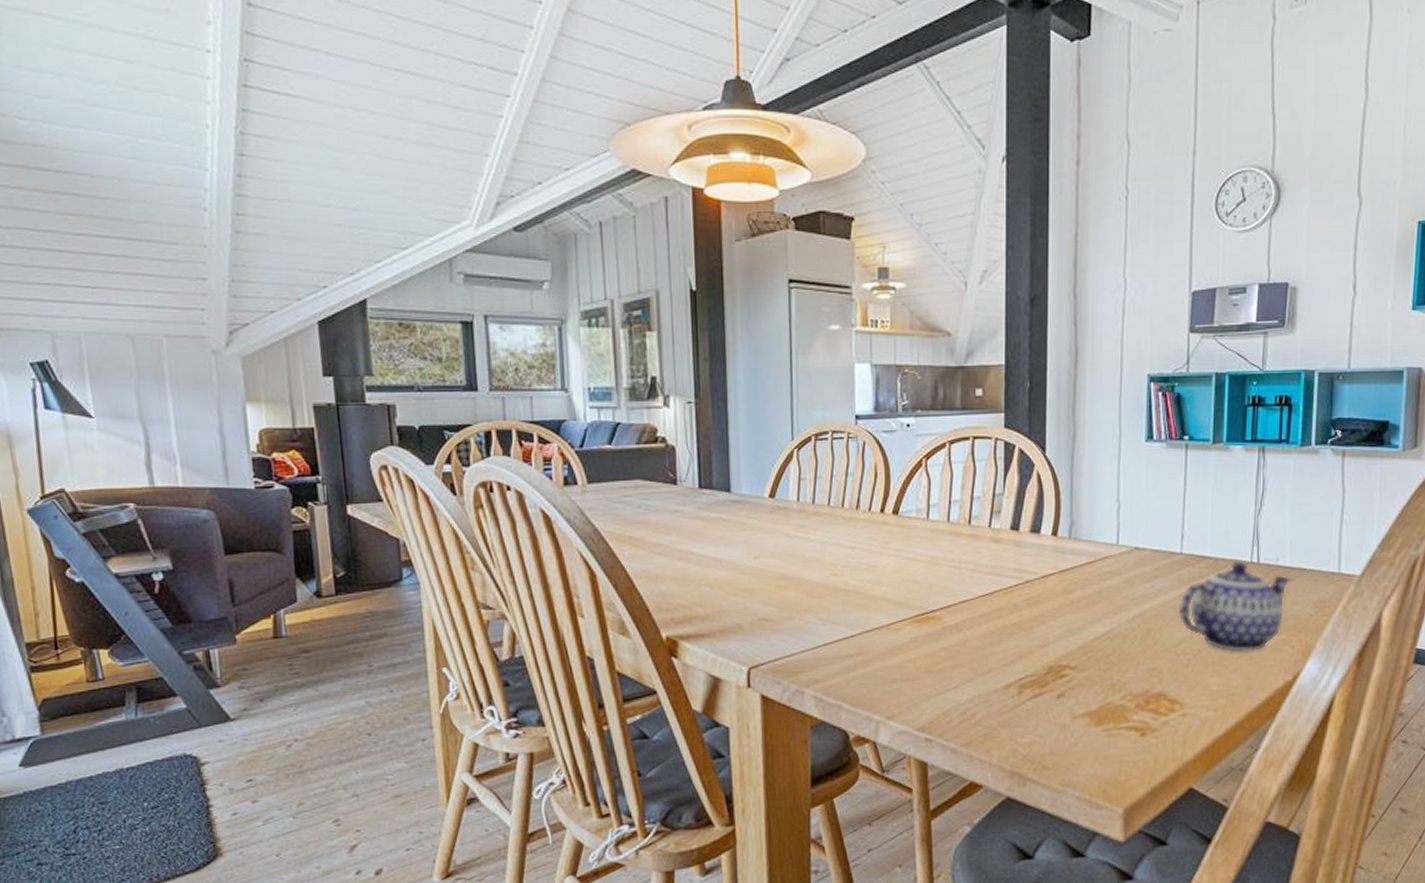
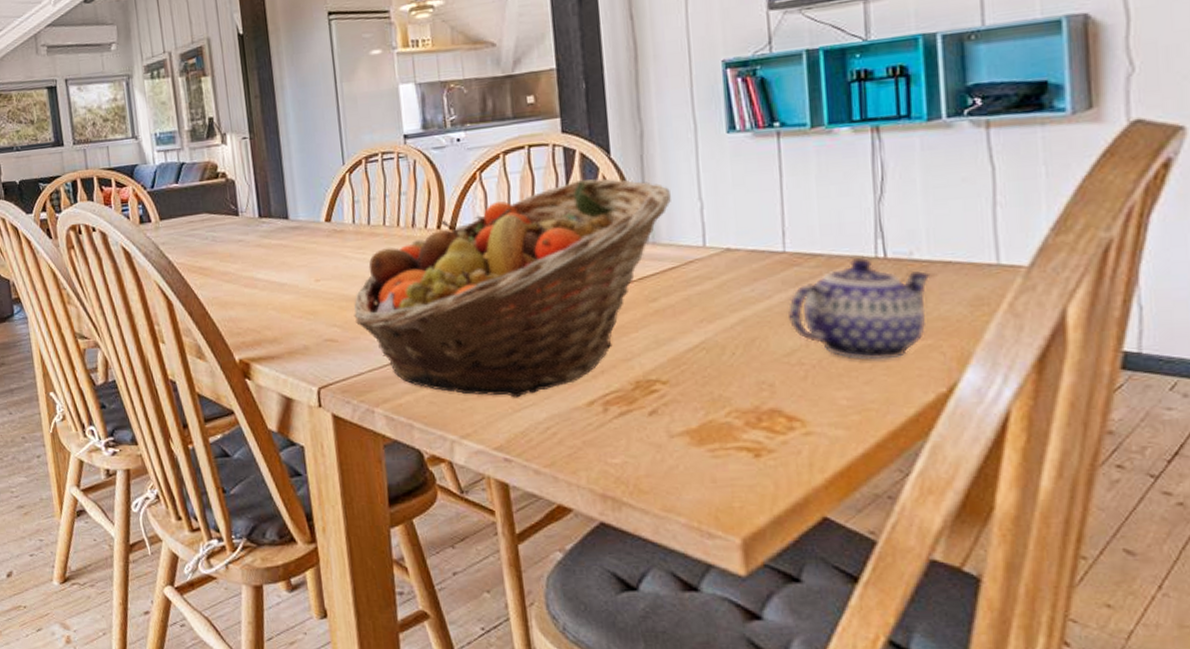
fruit basket: none [791,474,1094,681] -> present [354,178,671,398]

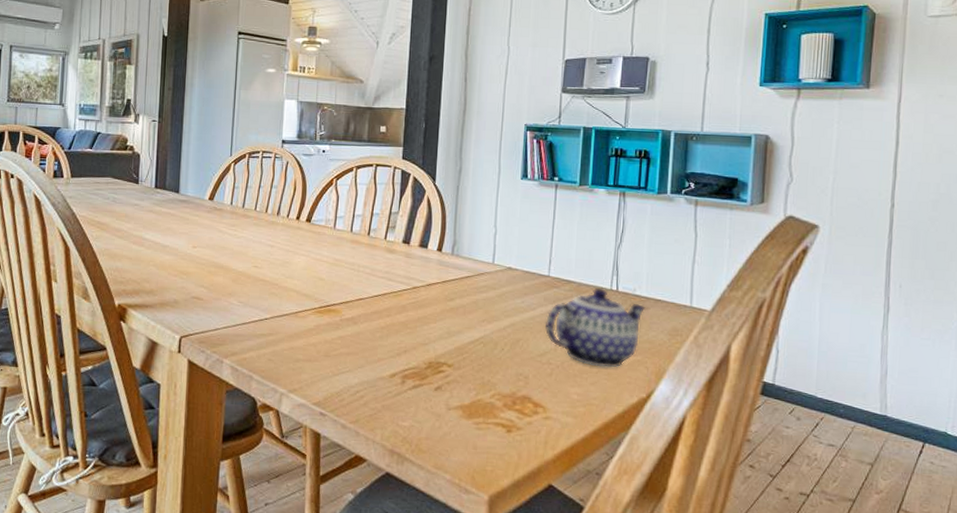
fruit basket: present [354,178,671,398] -> none [219,197,475,364]

